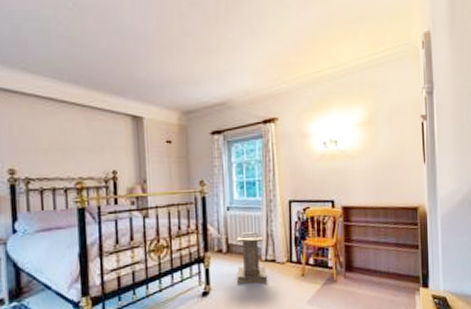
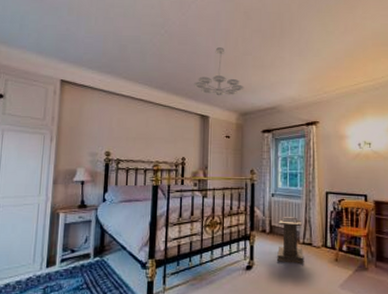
chandelier: none [120,26,186,91] -> present [194,47,245,96]

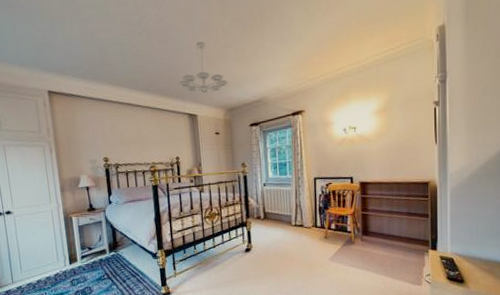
lectern: present [277,217,303,263] -> none [272,203,296,244]

